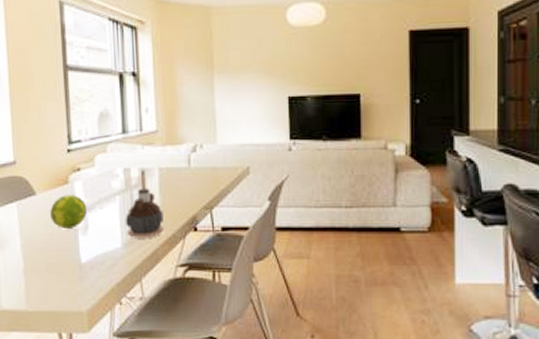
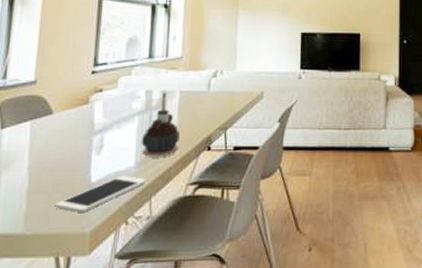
fruit: present [50,195,88,230] -> none [65,115,105,149]
cell phone: none [51,256,136,292] -> present [55,176,148,212]

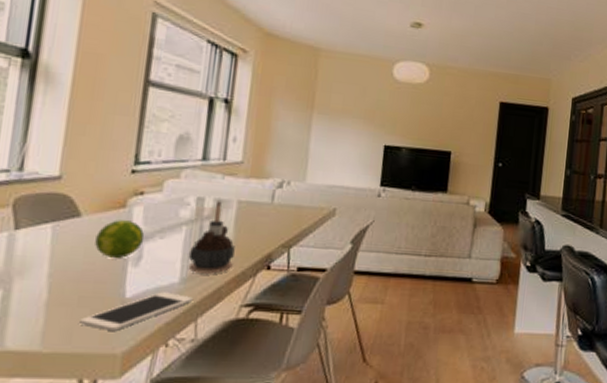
fruit: none [65,115,105,149] -> present [95,220,145,259]

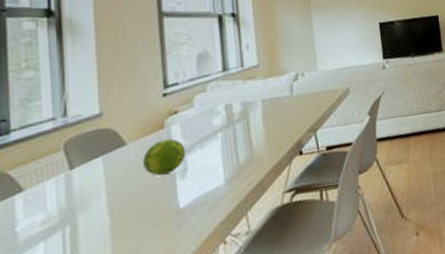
cell phone: present [79,292,194,331] -> none [143,194,241,242]
candle: present [188,201,235,274] -> none [227,103,269,172]

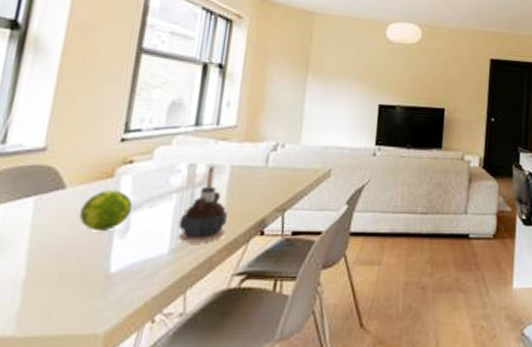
candle: none [227,103,269,172] -> present [178,166,227,242]

